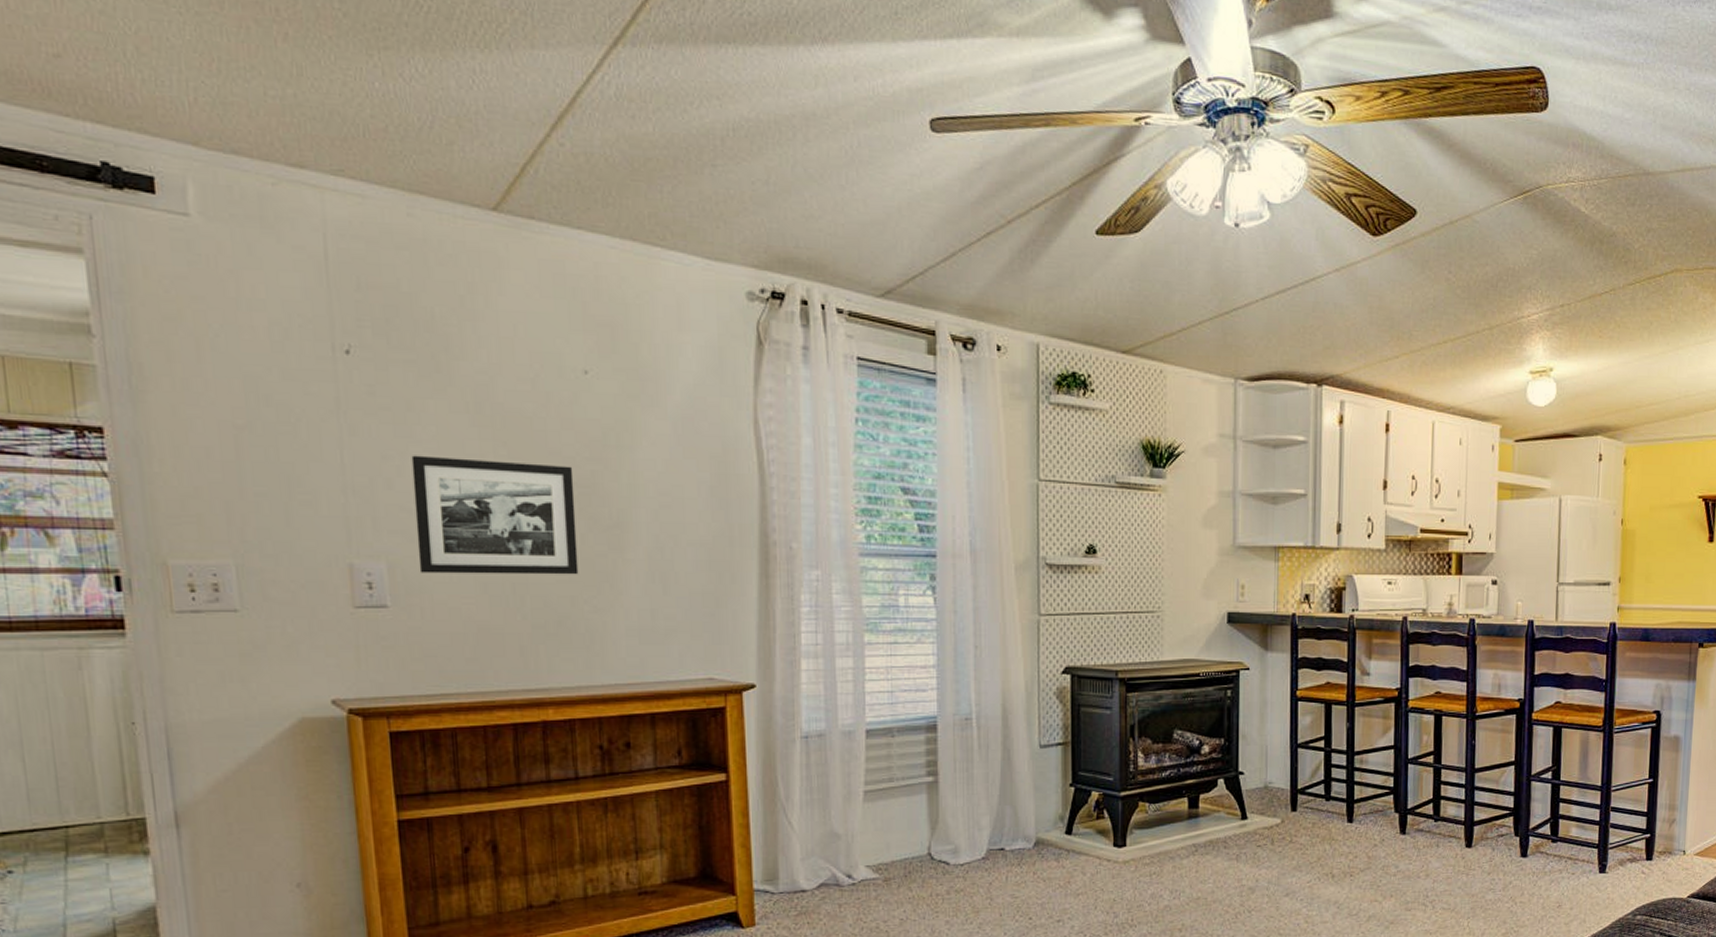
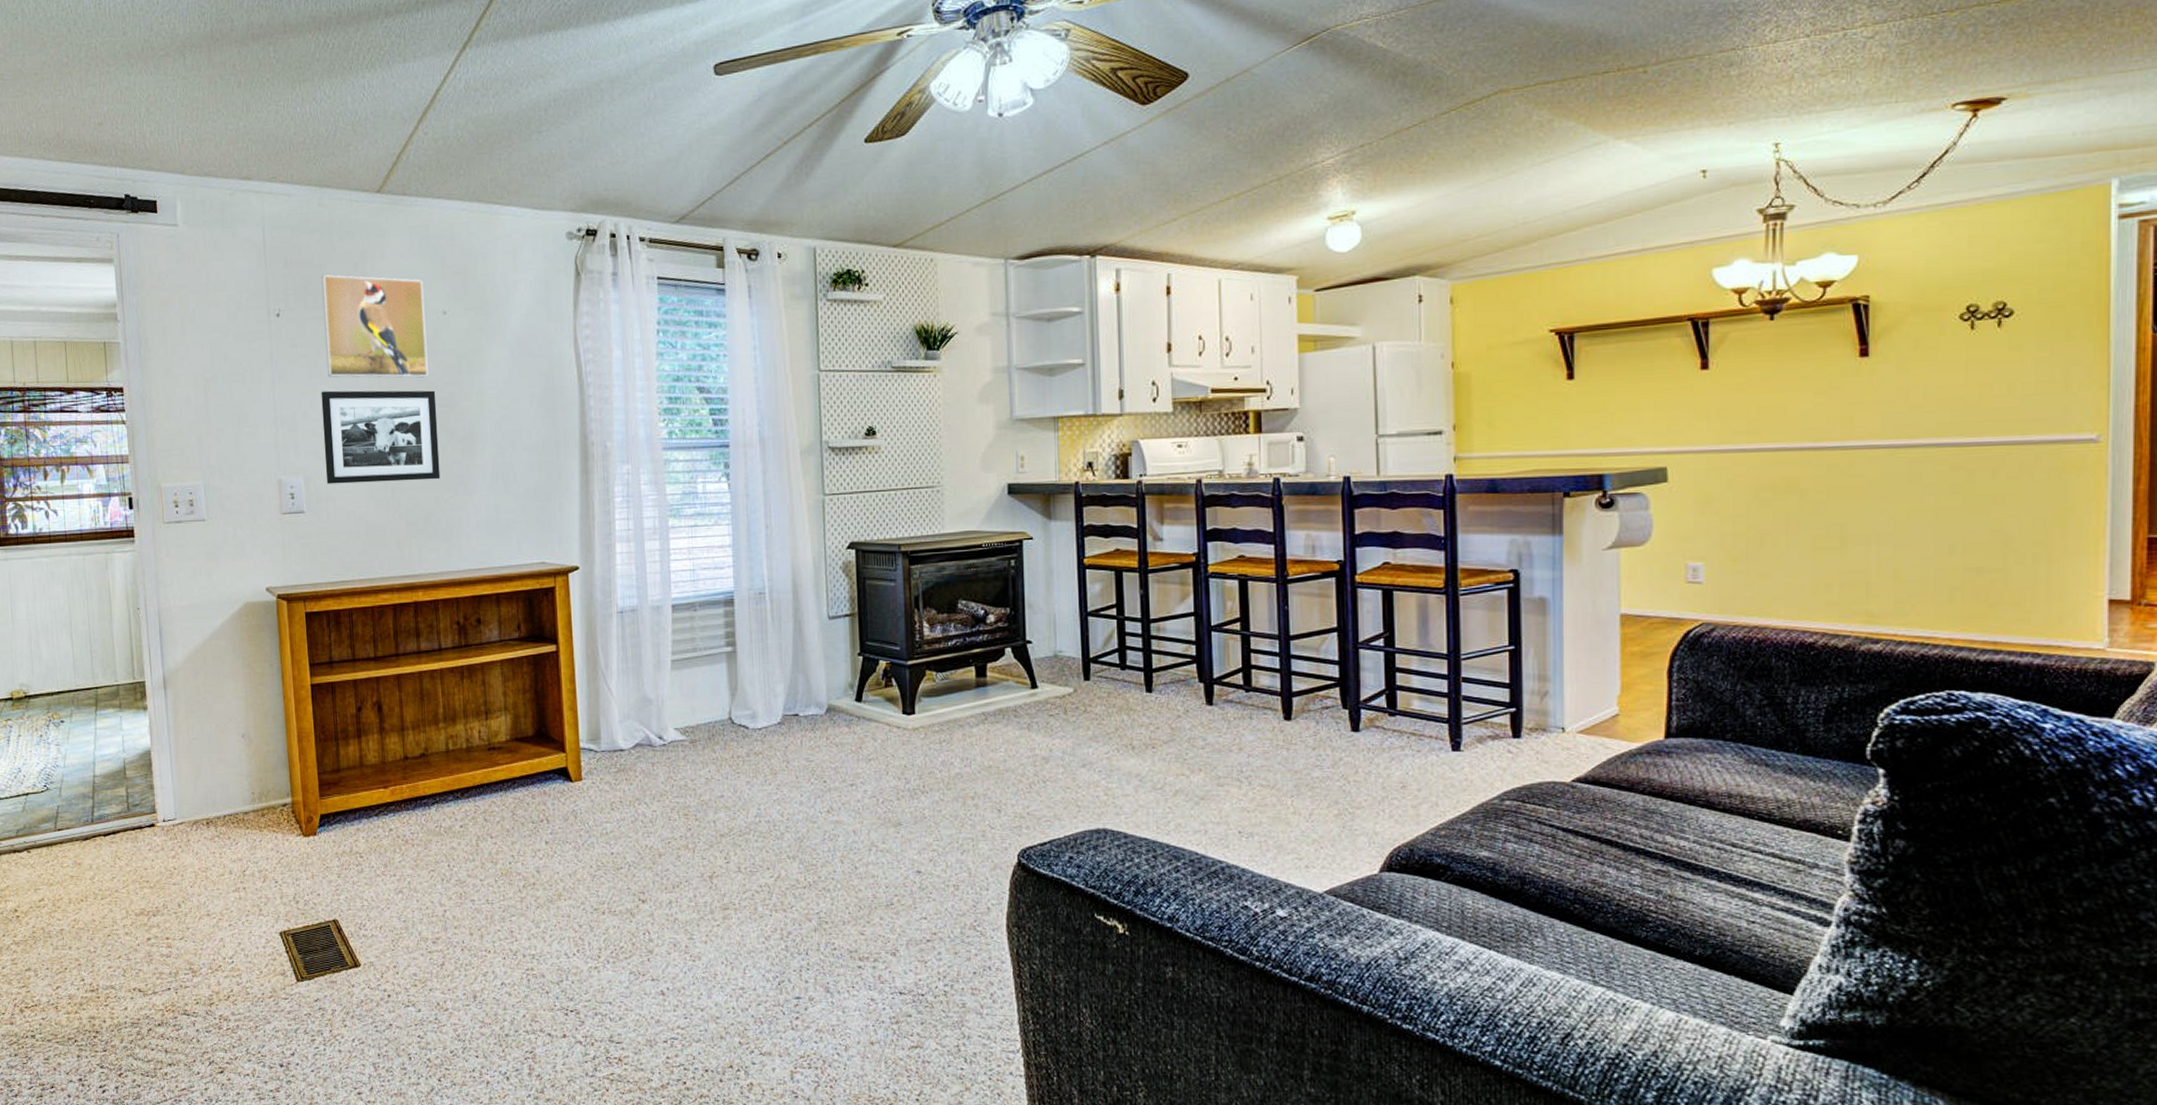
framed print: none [411,307,563,450] -> present [321,275,429,378]

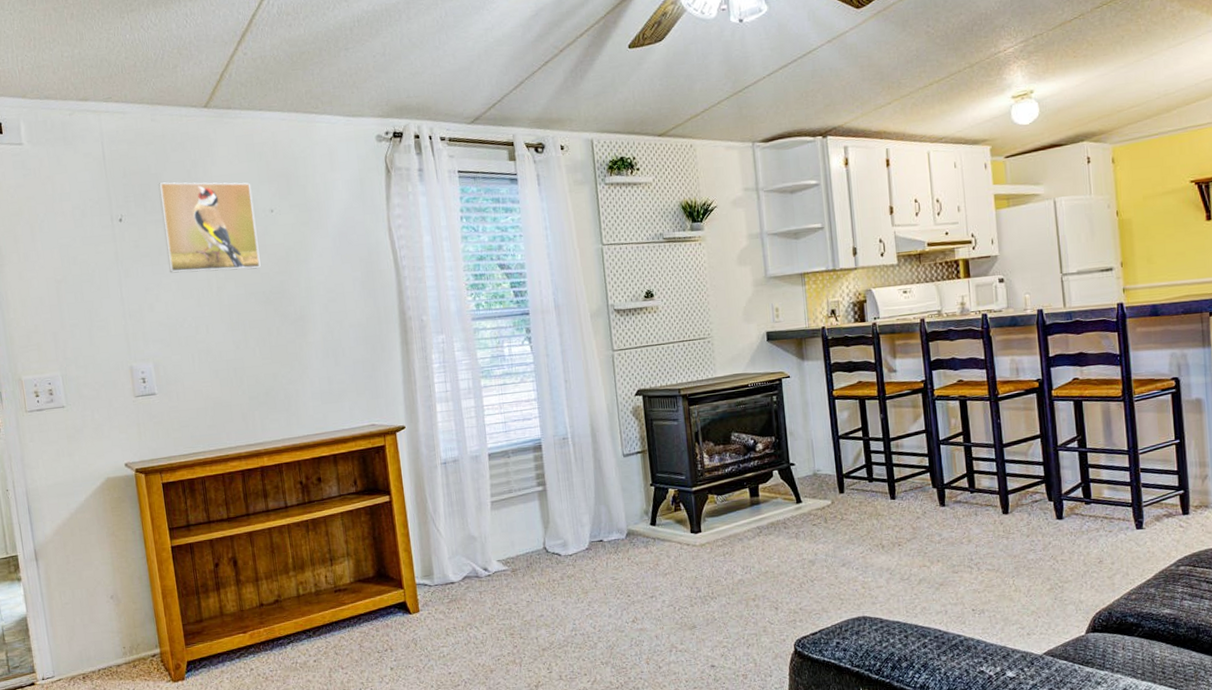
picture frame: present [321,390,441,484] -> none [164,279,277,368]

